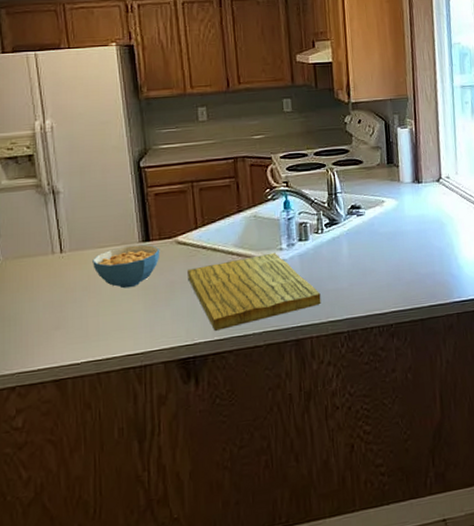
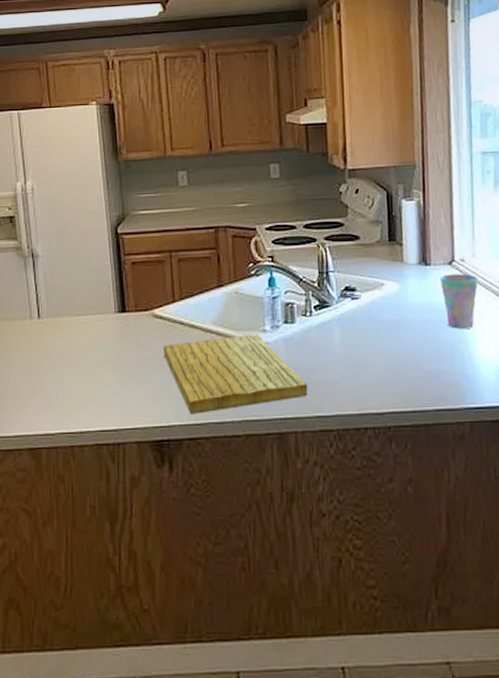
cereal bowl: present [93,244,160,289] -> none [69,315,136,360]
cup: none [431,188,461,236] -> present [441,273,479,329]

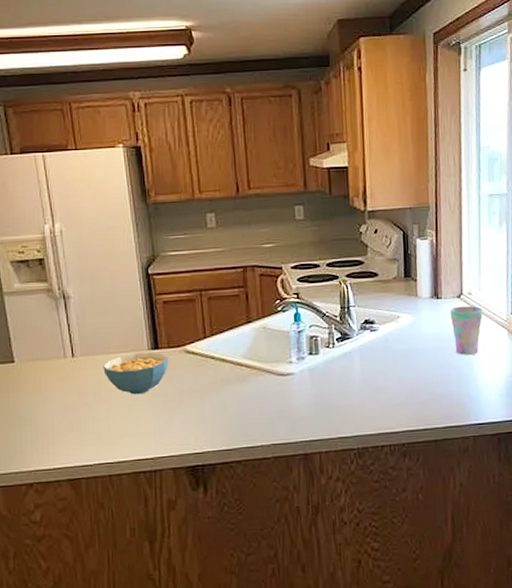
cereal bowl: none [69,315,136,360] -> present [103,352,169,395]
cutting board: present [164,334,308,414] -> none [196,365,331,441]

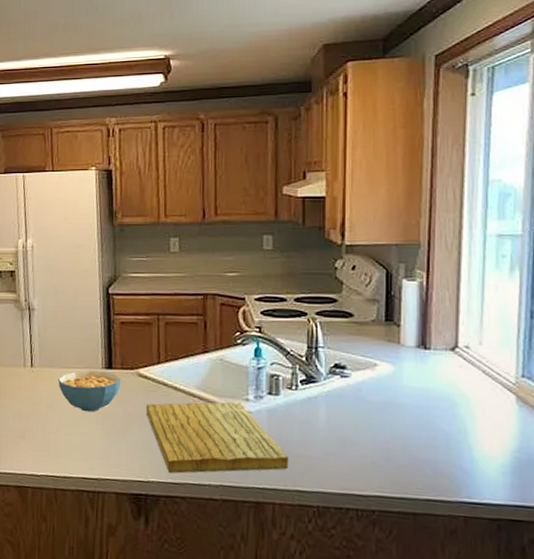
cutting board: none [196,365,331,441] -> present [146,402,289,474]
cup: present [450,306,483,355] -> none [441,360,484,419]

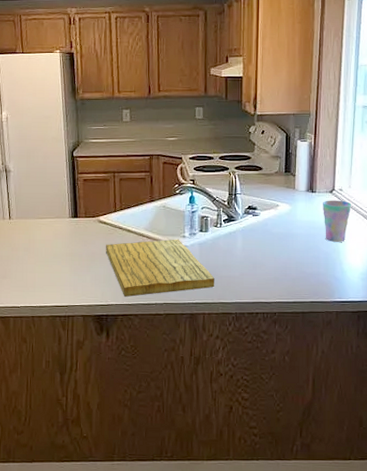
cereal bowl: present [58,370,121,413] -> none [33,220,85,254]
cup: none [441,360,484,419] -> present [323,200,352,242]

